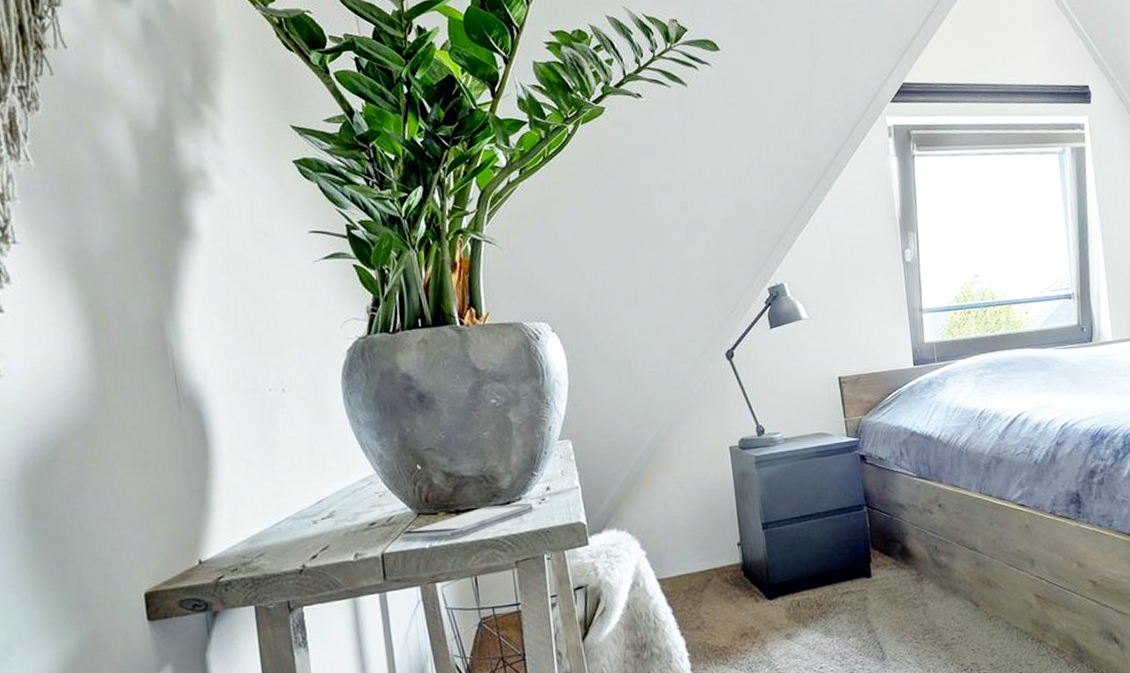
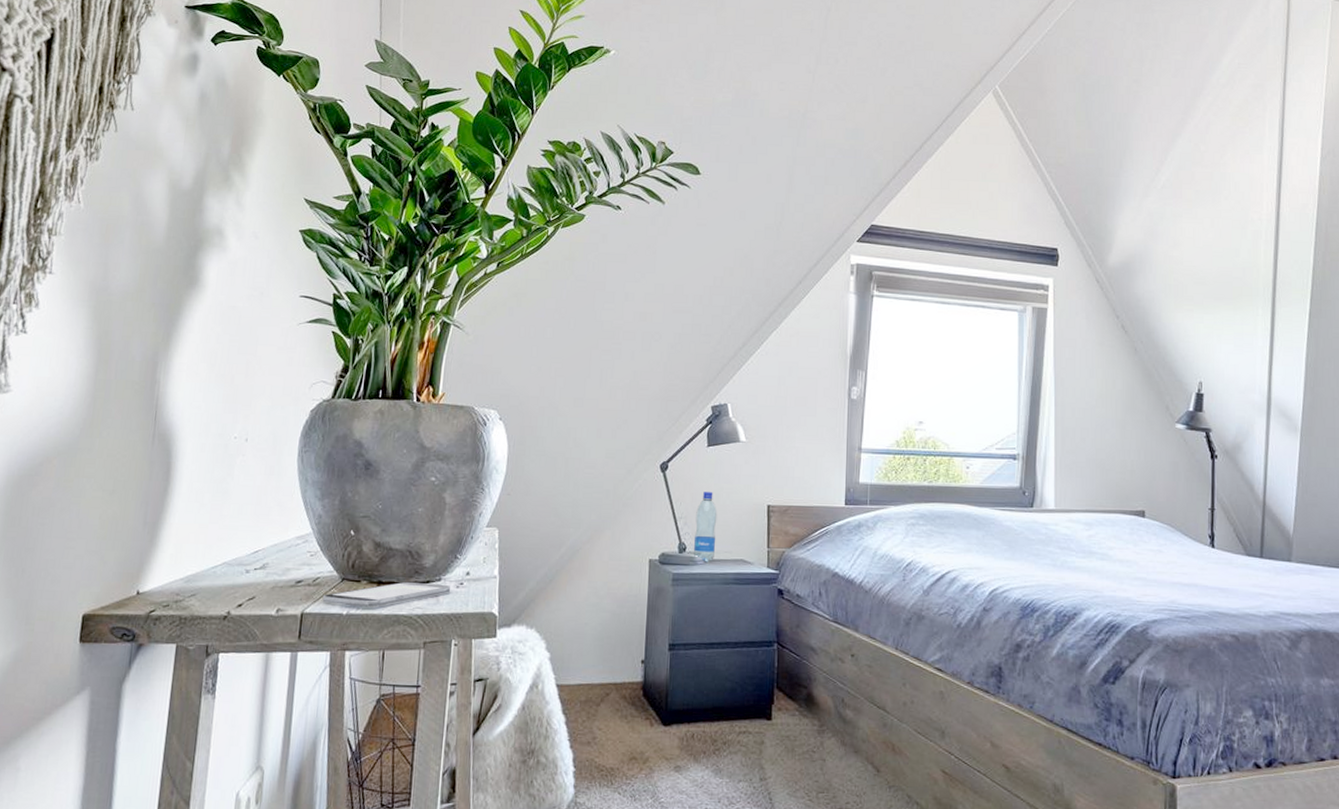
bottle: none [768,372,794,442] -> present [693,492,718,563]

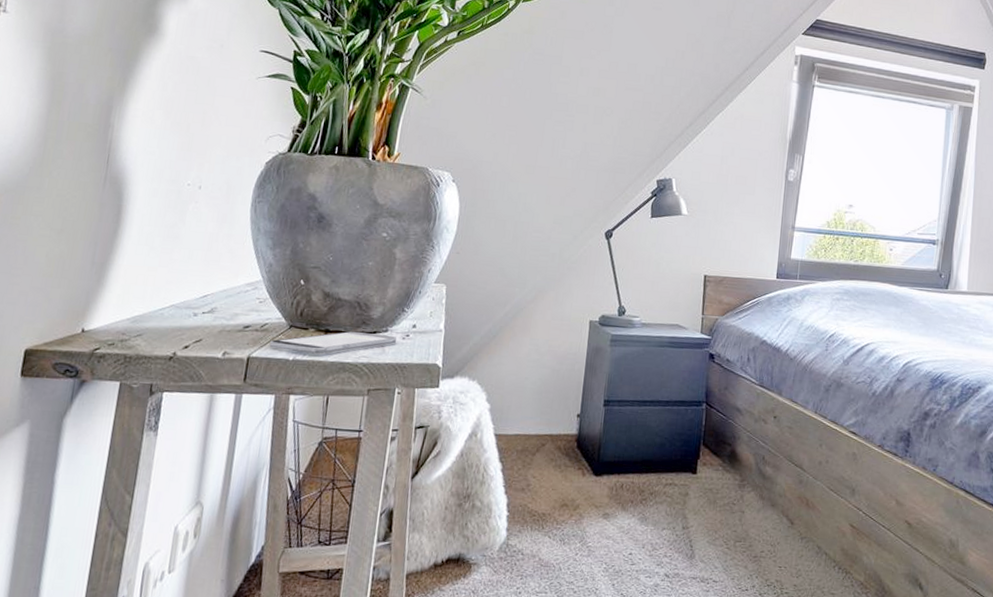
bottle: present [693,492,718,563] -> none [631,260,657,326]

